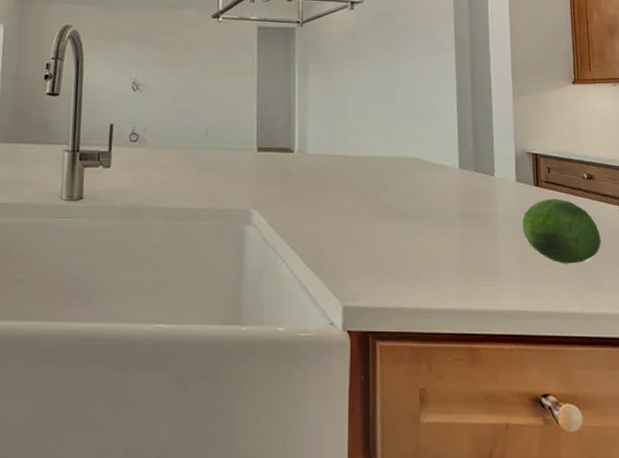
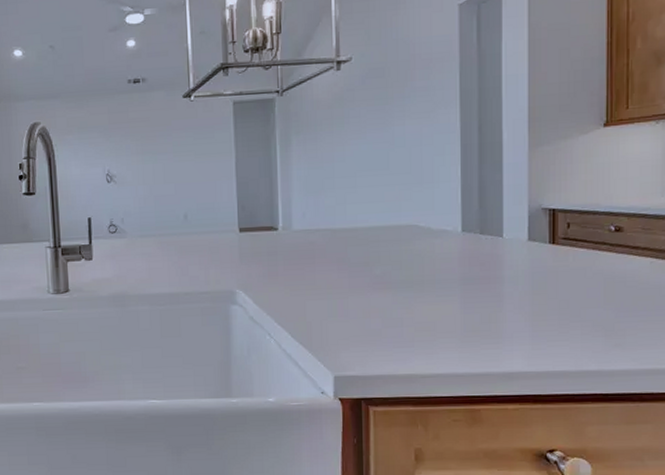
fruit: present [522,198,601,264] -> none [533,255,627,323]

